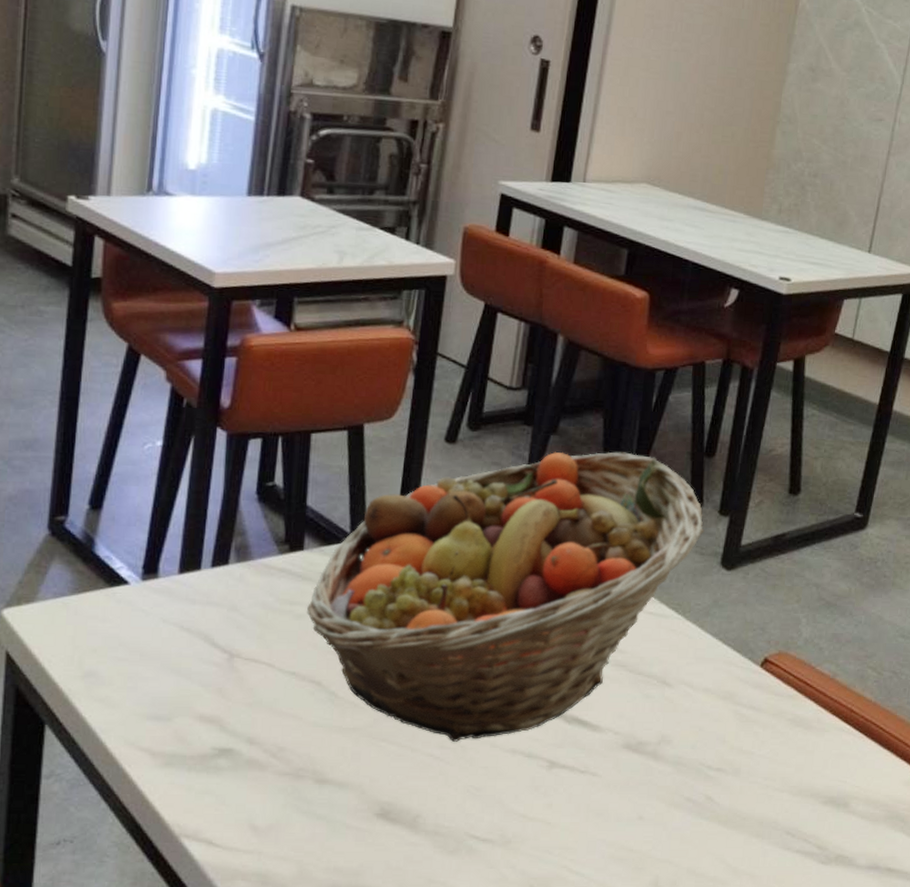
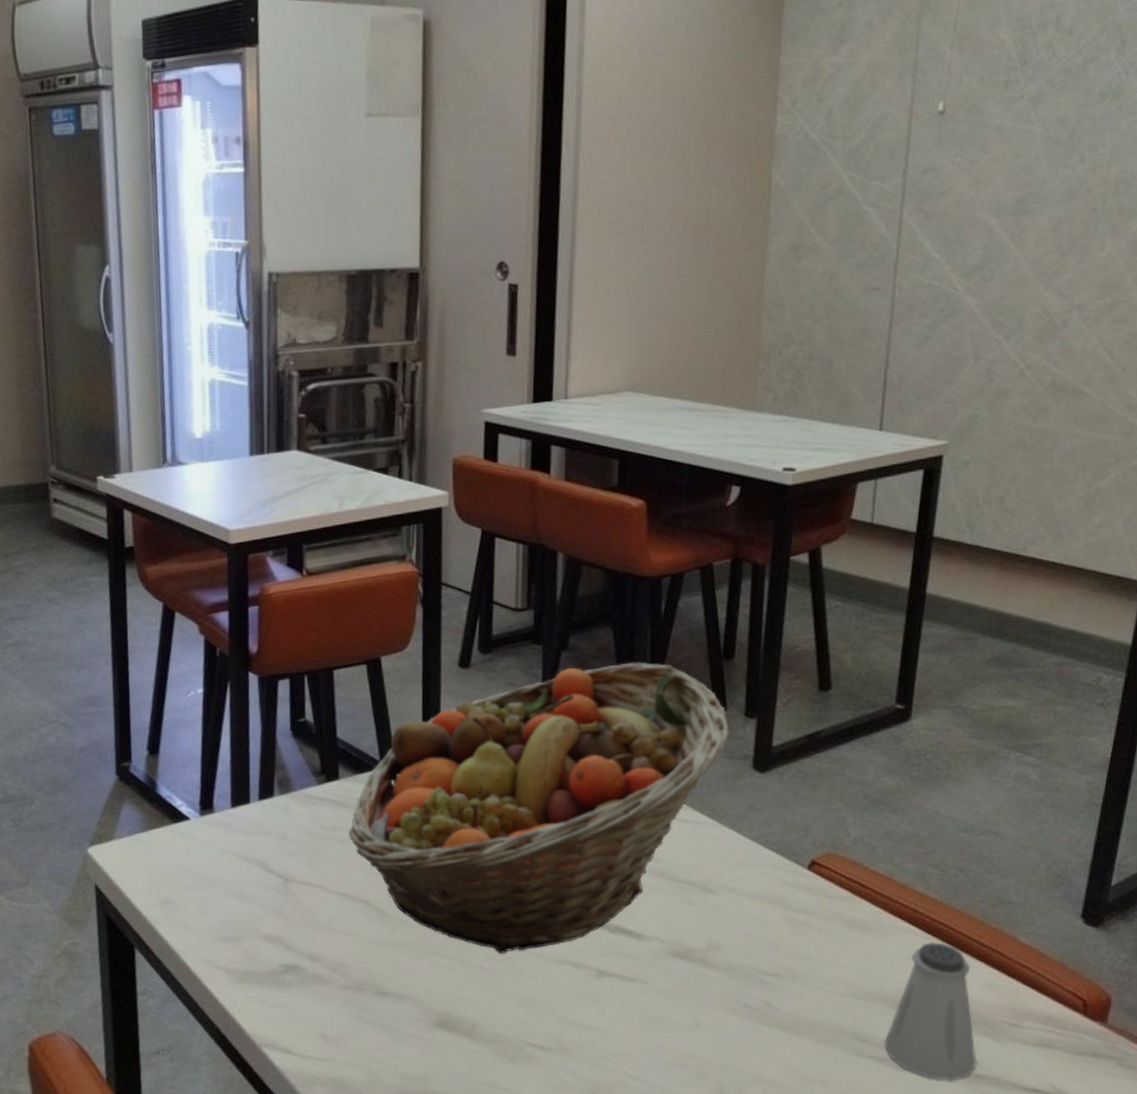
saltshaker: none [811,740,894,874] -> present [884,941,976,1081]

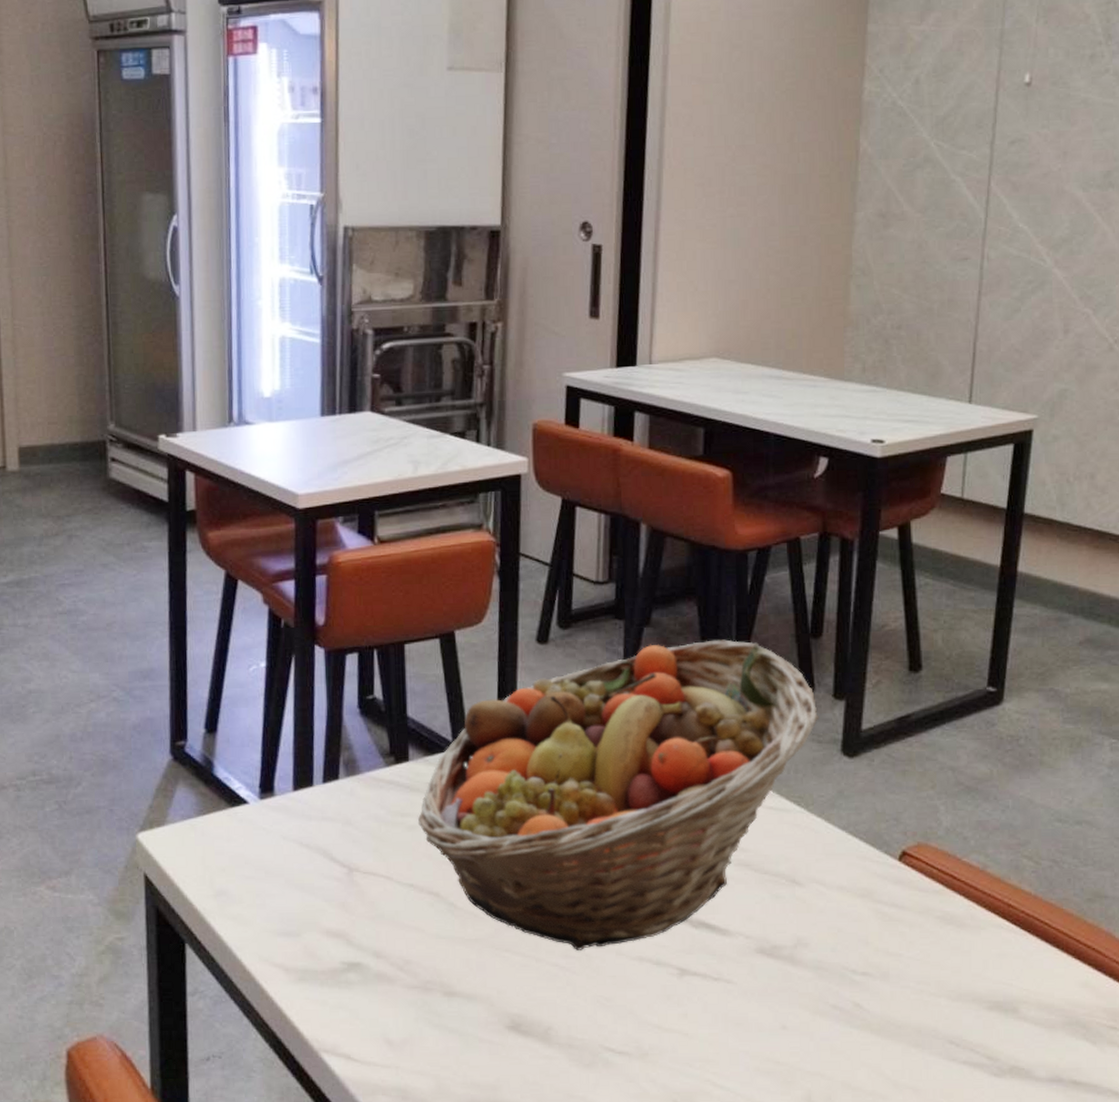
saltshaker: present [884,941,976,1081] -> none [978,938,1074,1088]

